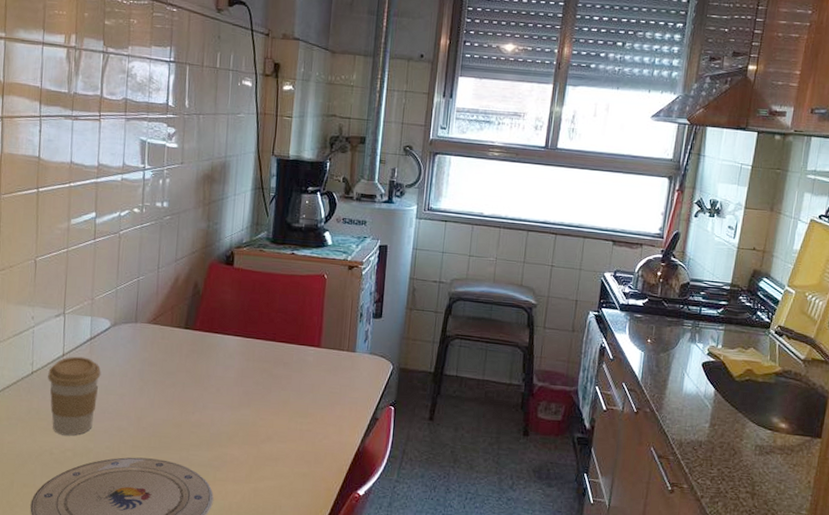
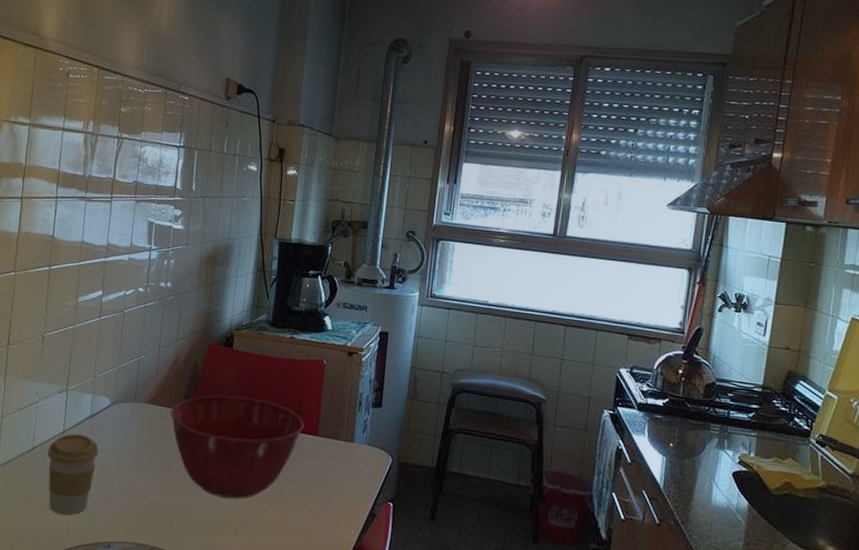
mixing bowl: none [173,312,307,411] -> present [170,395,304,499]

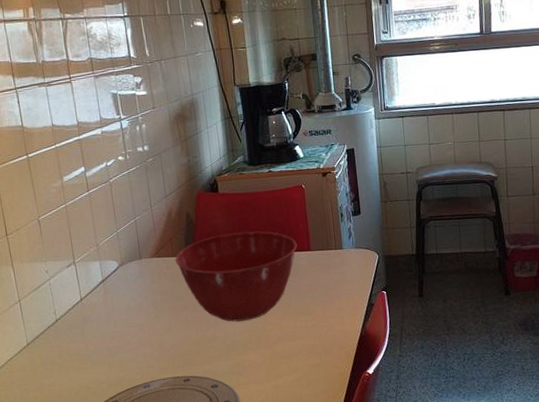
coffee cup: present [47,433,99,515] -> none [70,298,120,371]

